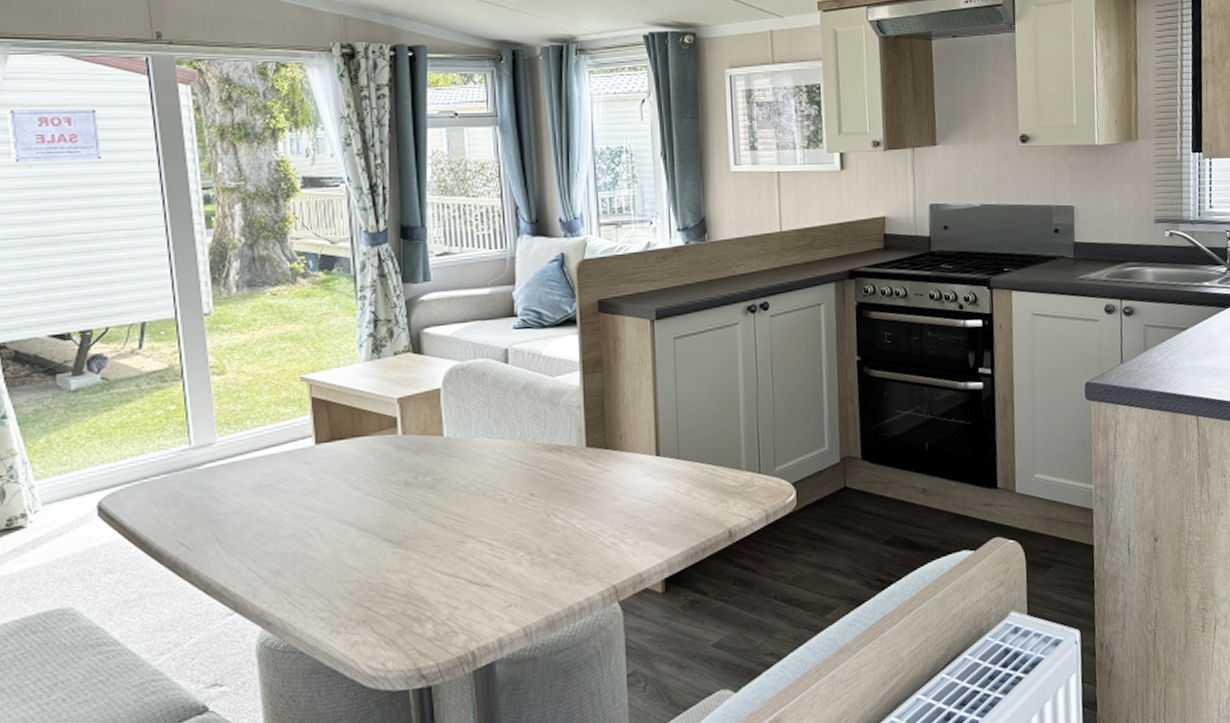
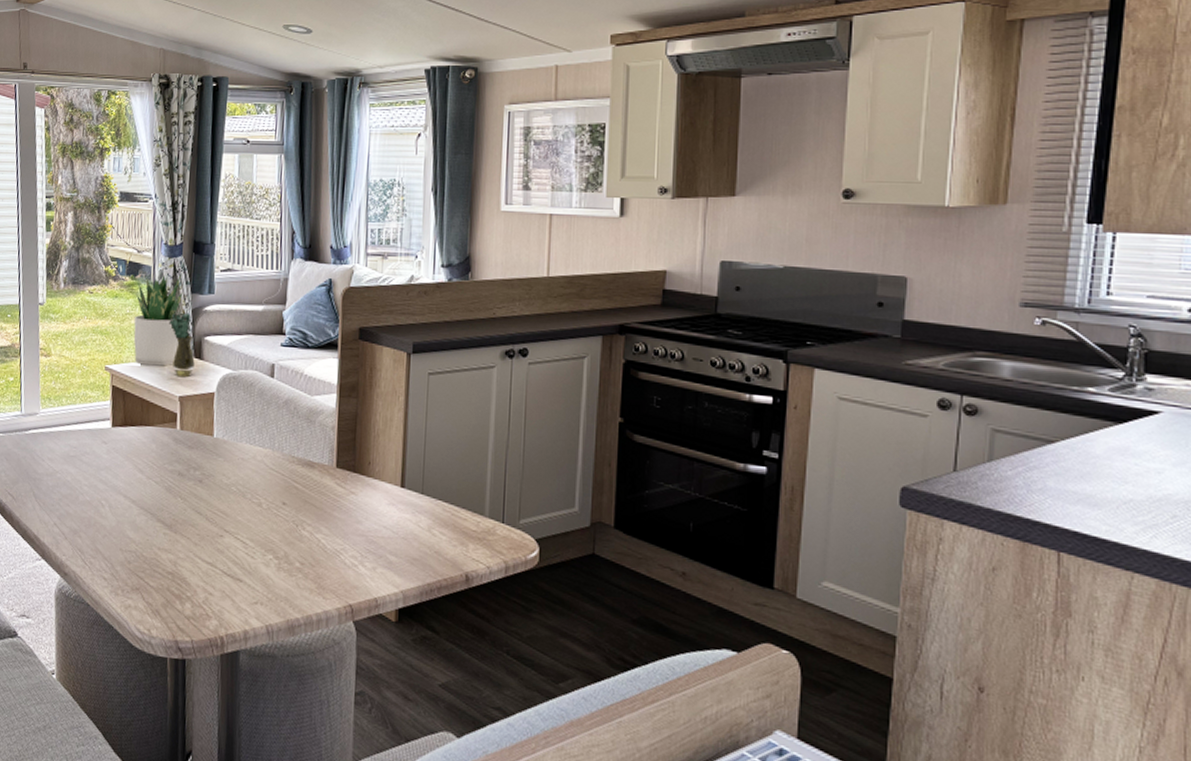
planter: none [332,262,393,369] -> present [133,272,183,367]
vase: none [378,303,414,377] -> present [169,309,195,378]

